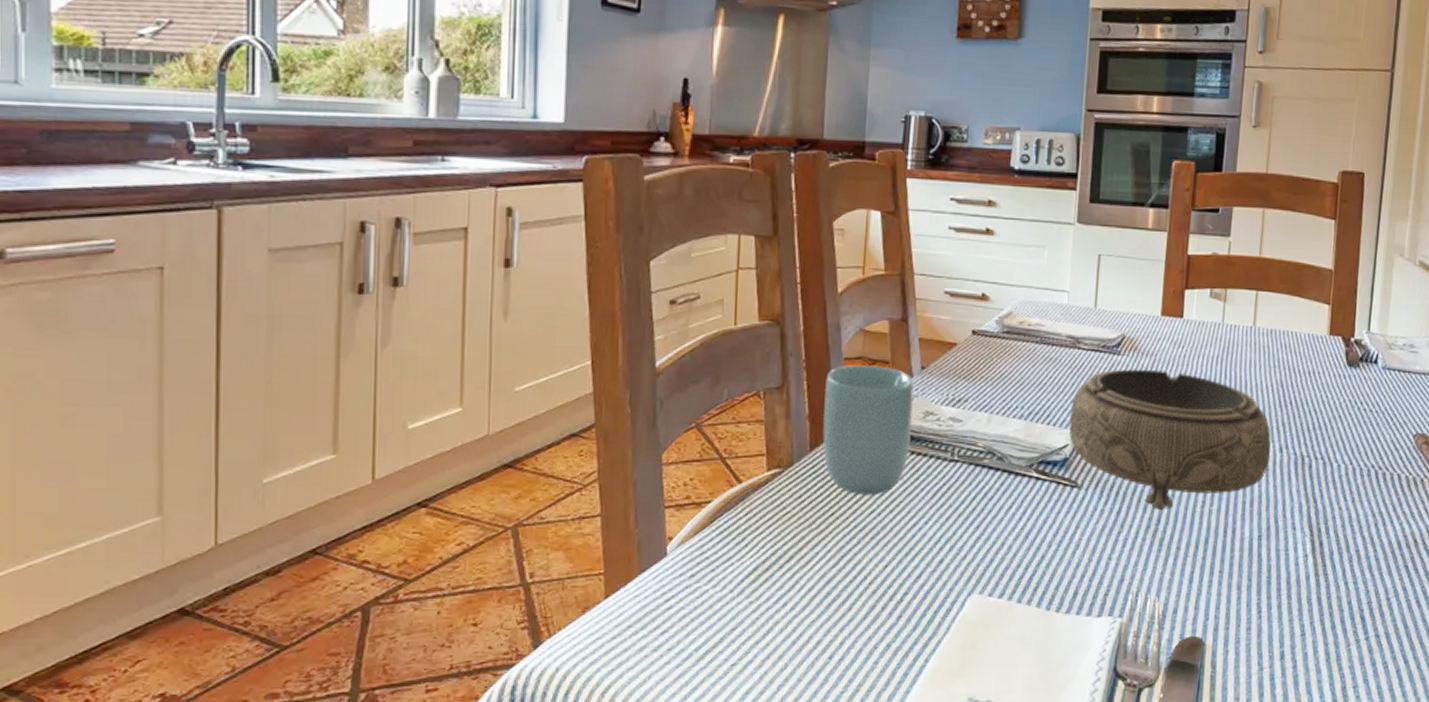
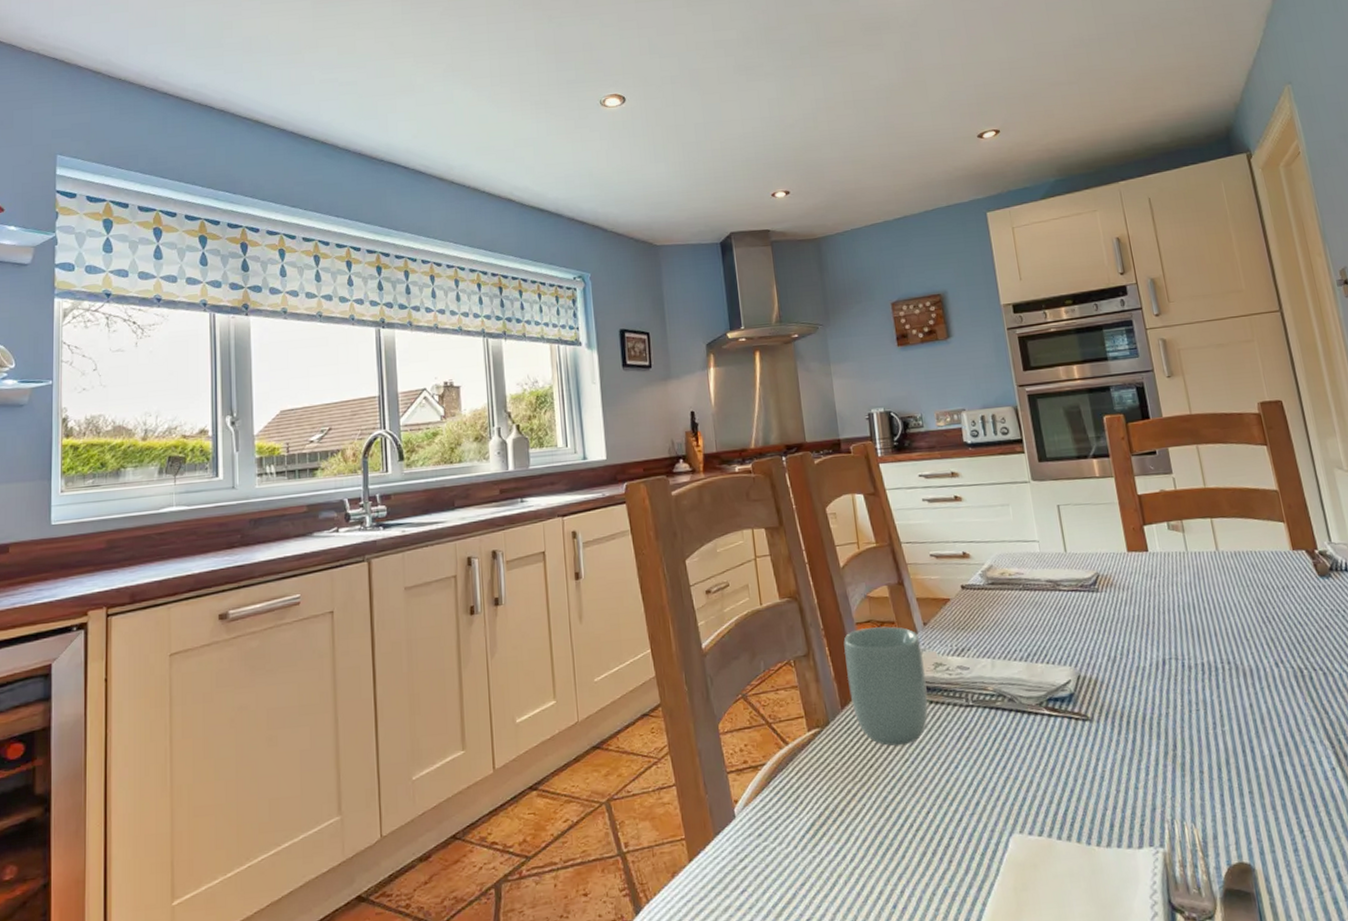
decorative bowl: present [1069,369,1271,509] -> none [1064,601,1269,735]

